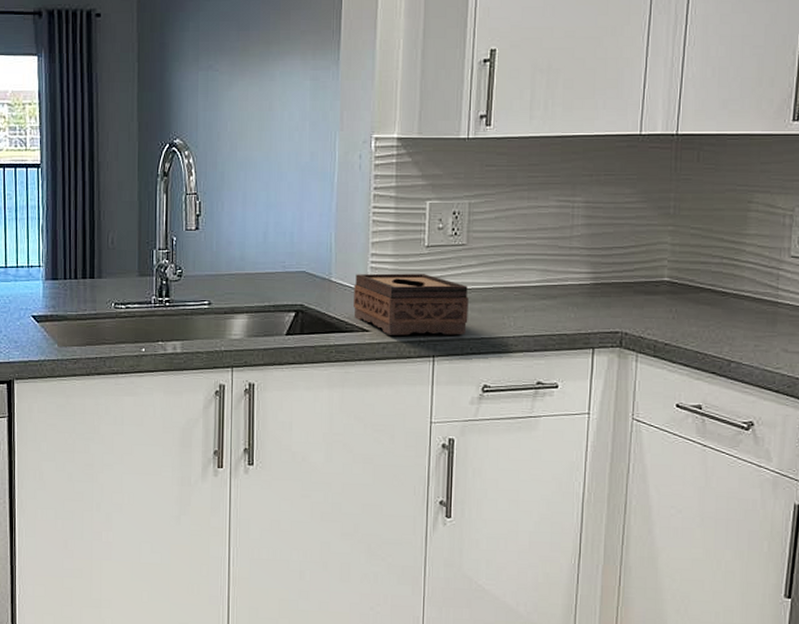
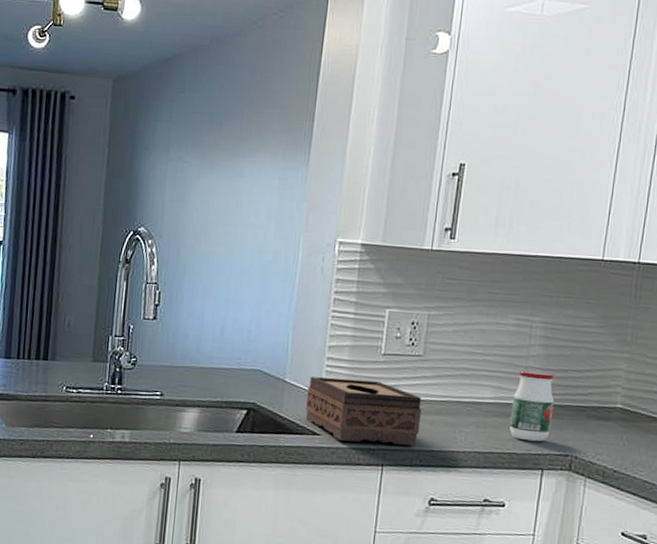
jar: none [558,251,601,321] -> present [509,370,555,442]

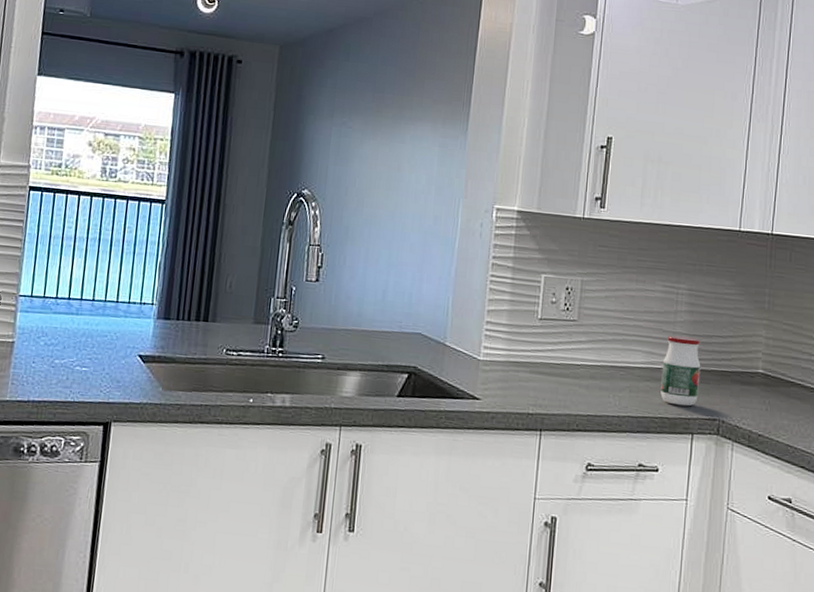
tissue box: present [306,376,422,446] -> none [466,340,577,410]

